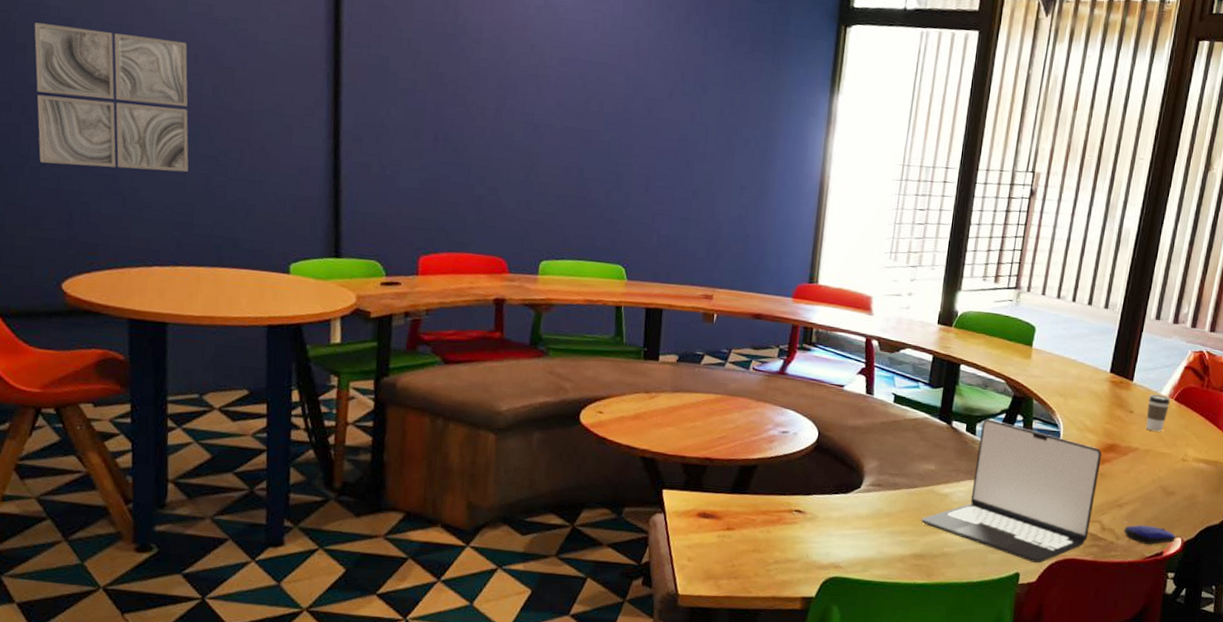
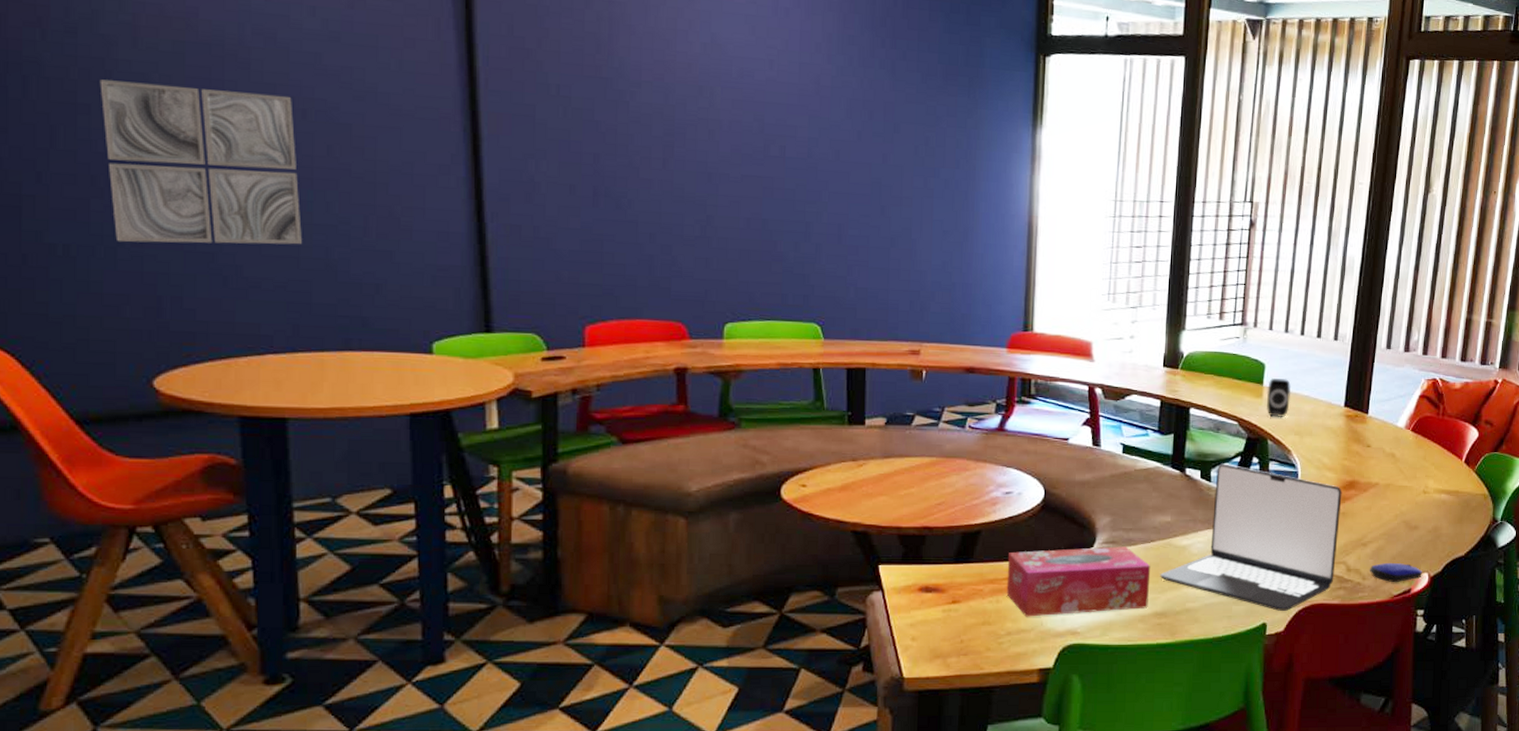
tissue box: none [777,487,913,550] -> present [1006,546,1151,617]
speaker: none [1034,341,1059,380] -> present [1266,378,1291,418]
coffee cup: present [1146,394,1170,432] -> none [1384,427,1407,465]

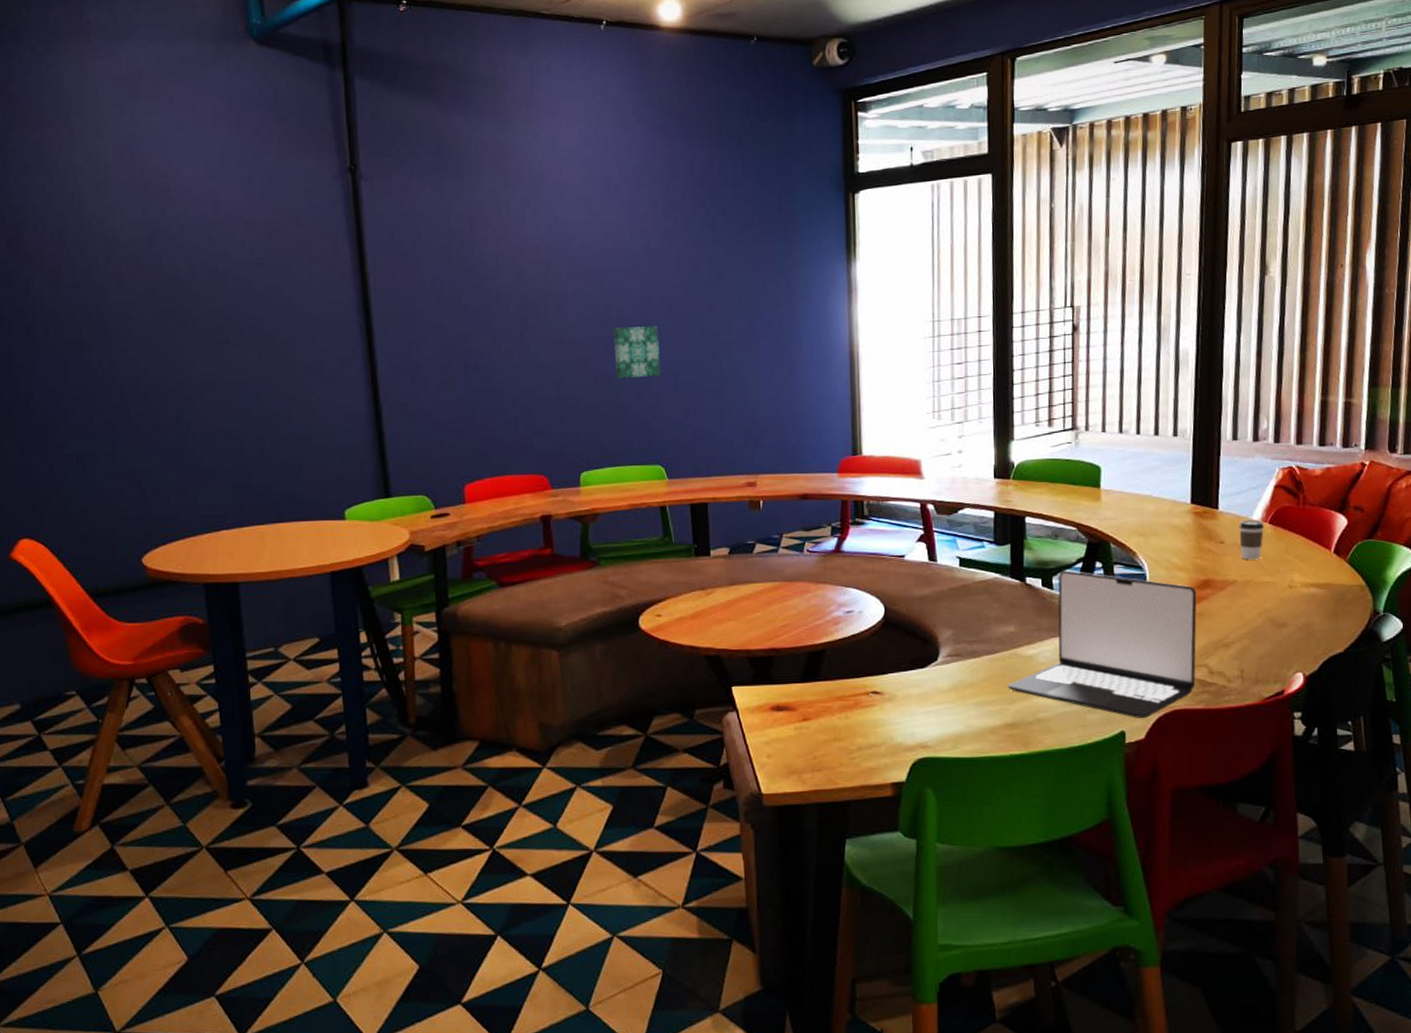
wall art: present [99,79,302,245] -> none [96,316,243,449]
wall art: none [772,167,824,226] -> present [613,326,661,379]
tissue box: present [1006,546,1151,617] -> none [853,659,998,732]
speaker: present [1266,378,1291,418] -> none [1104,480,1132,520]
computer mouse: present [1369,563,1423,583] -> none [1234,663,1297,685]
coffee cup: none [1384,427,1407,465] -> present [1239,520,1264,560]

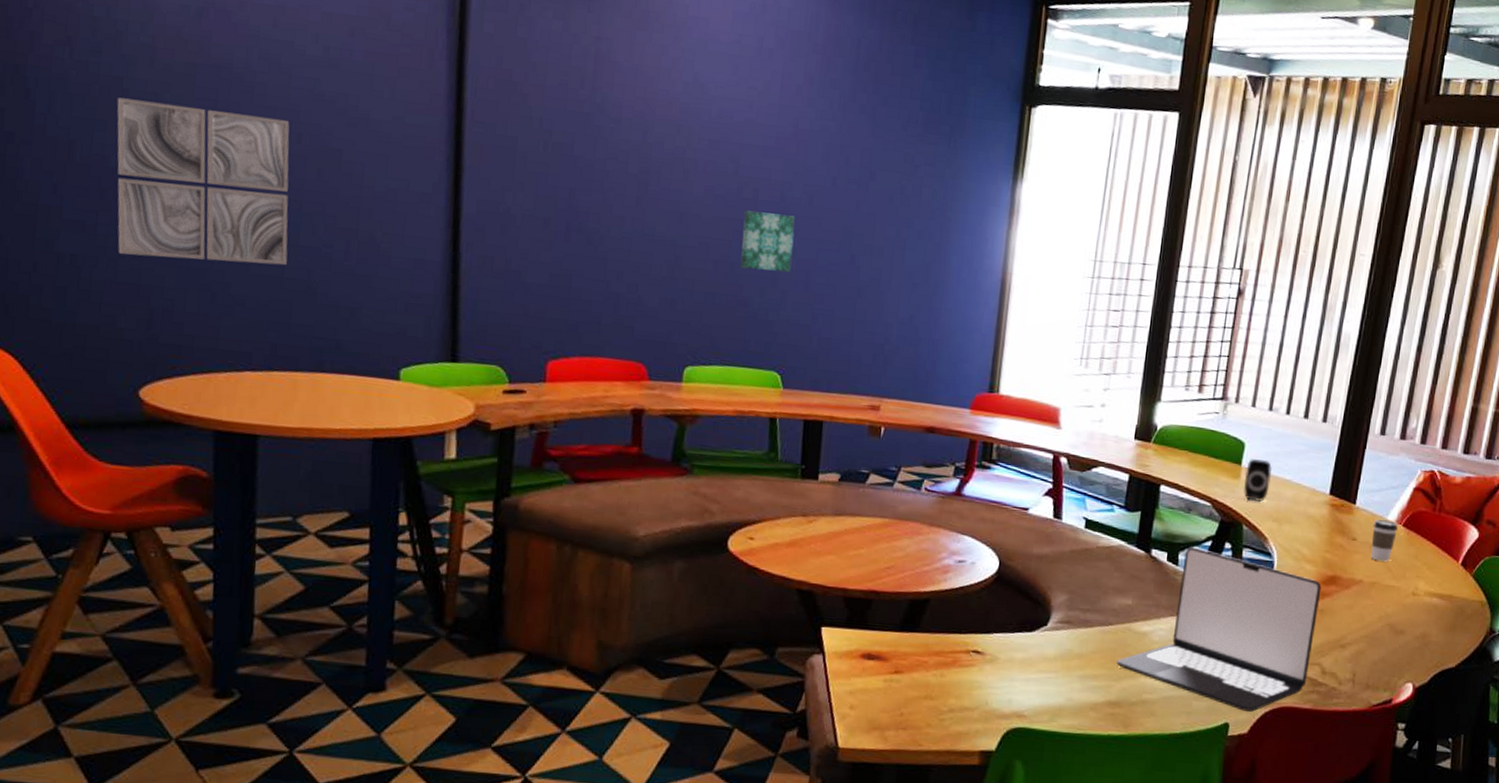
wall art: none [96,316,243,449] -> present [117,97,290,265]
speaker: none [1104,480,1132,520] -> present [1244,459,1272,503]

